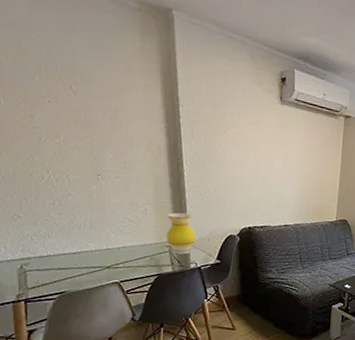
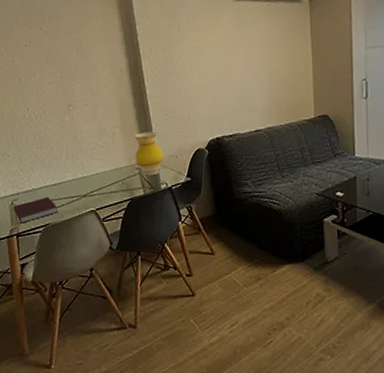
notebook: none [23,264,77,289] -> present [13,197,59,223]

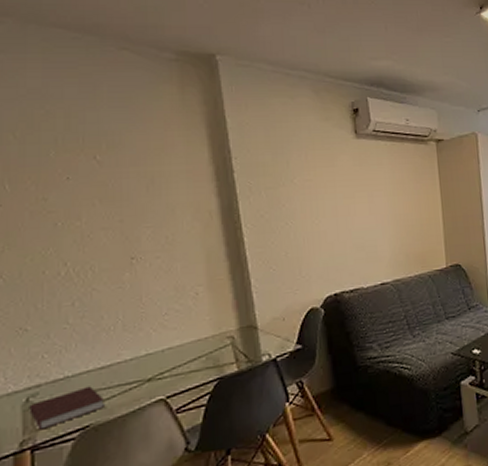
vase: present [133,131,164,176] -> none [224,288,267,347]

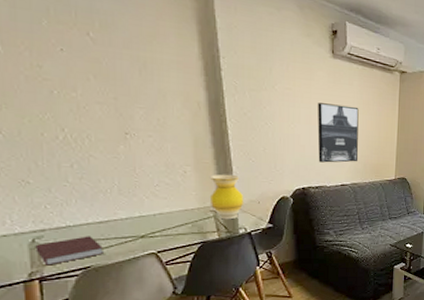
vase: none [224,288,267,347] -> present [209,174,244,220]
wall art: none [344,188,399,260] -> present [317,103,359,163]

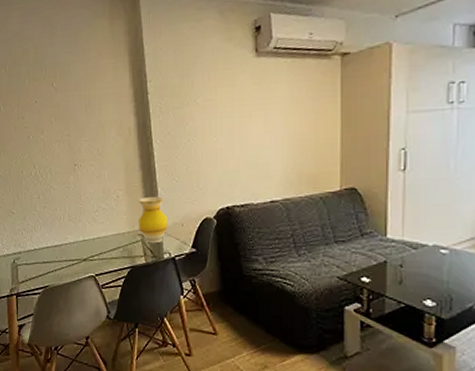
notebook: present [35,236,105,266] -> none [15,258,58,283]
wall art: present [317,103,359,163] -> none [241,107,291,177]

